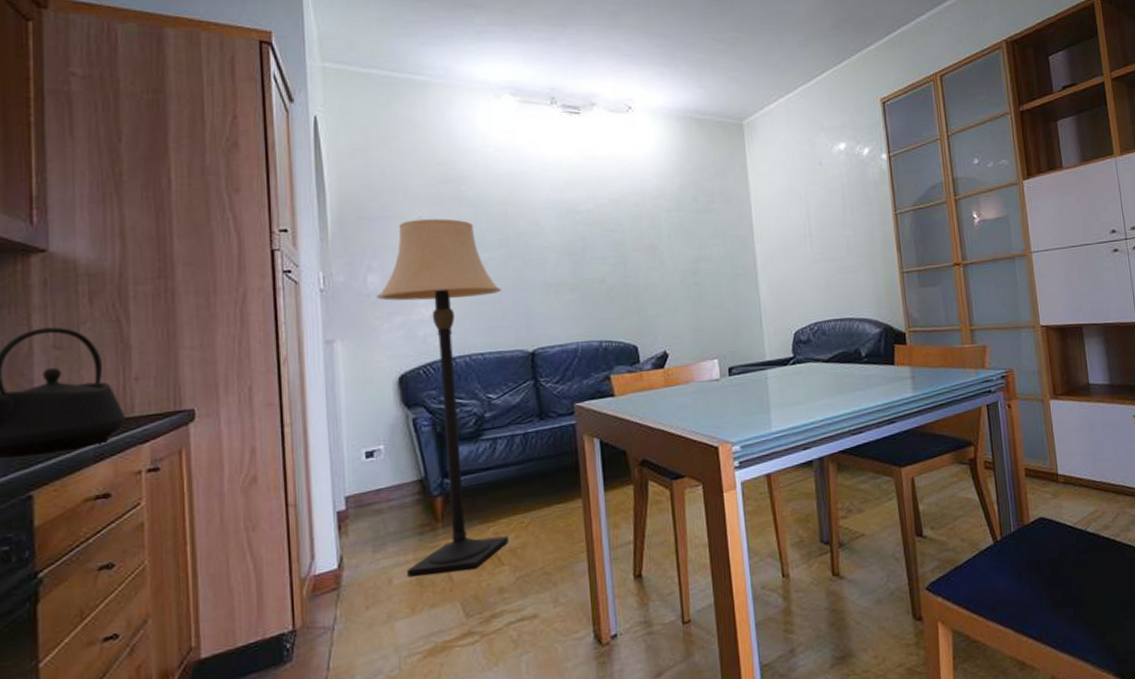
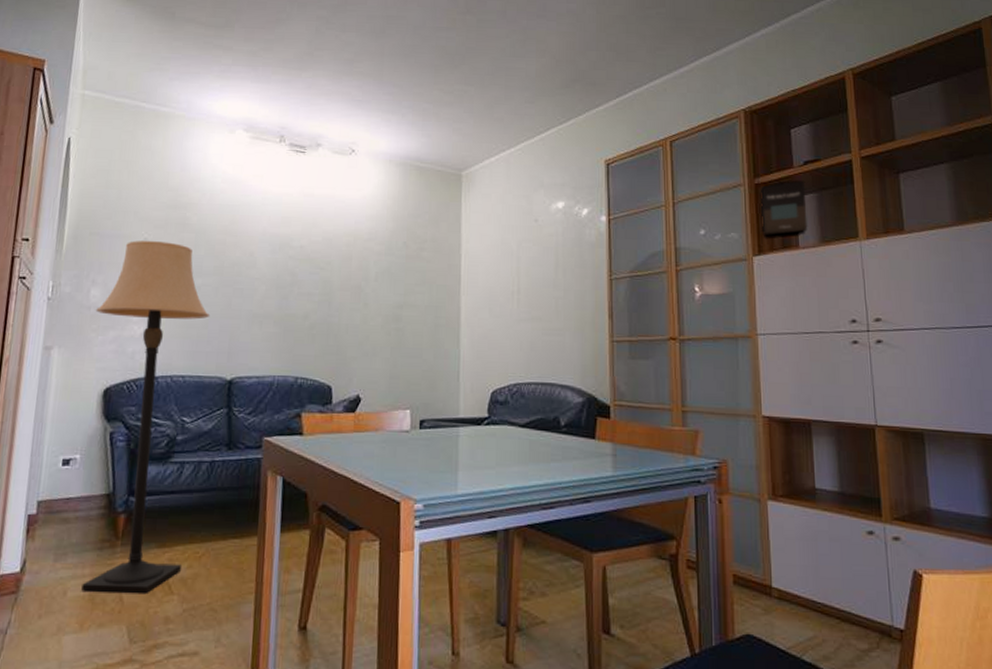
books: none [1025,106,1069,163] -> present [760,181,808,239]

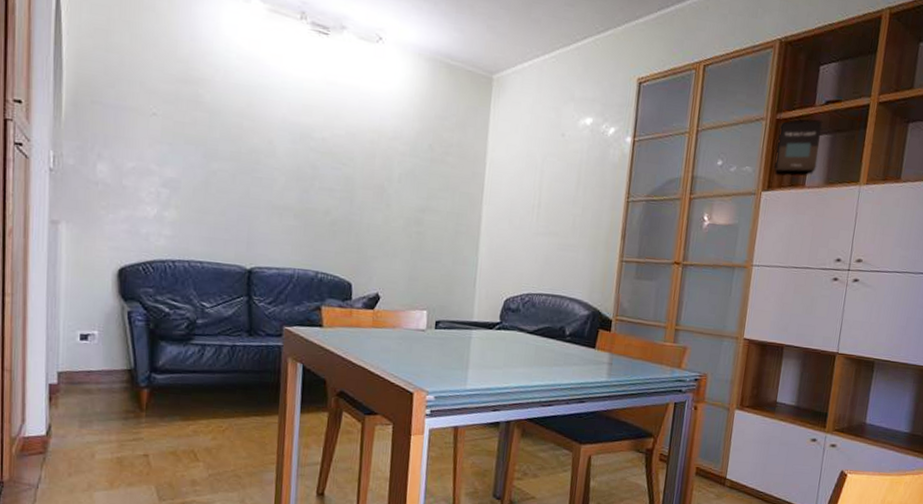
lamp: present [81,240,211,593] -> none [103,114,228,459]

